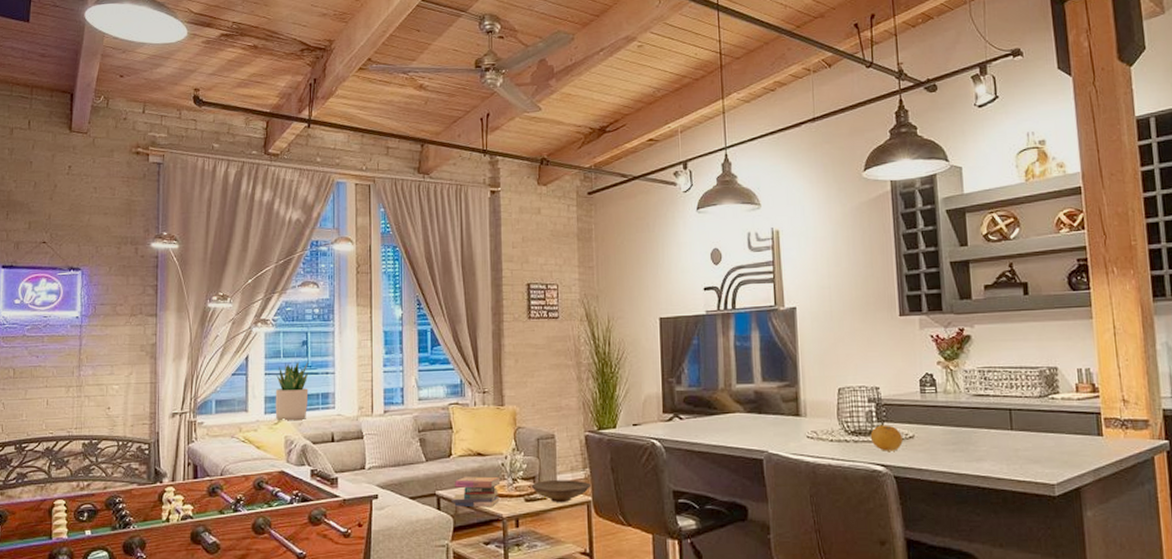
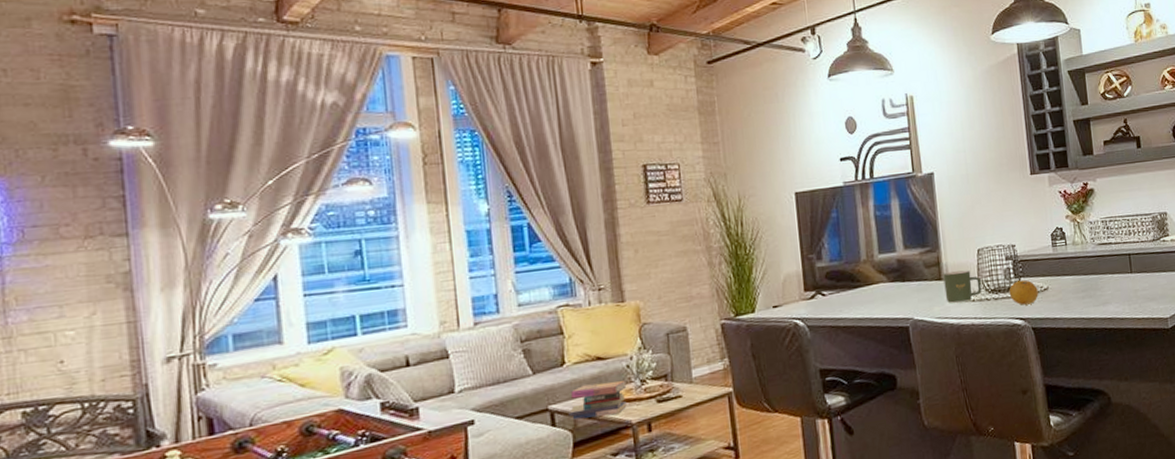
planter: present [275,361,309,421] -> none [320,274,369,350]
decorative bowl: present [531,480,592,503] -> none [663,372,732,399]
mug: none [801,408,841,442] -> present [943,270,982,304]

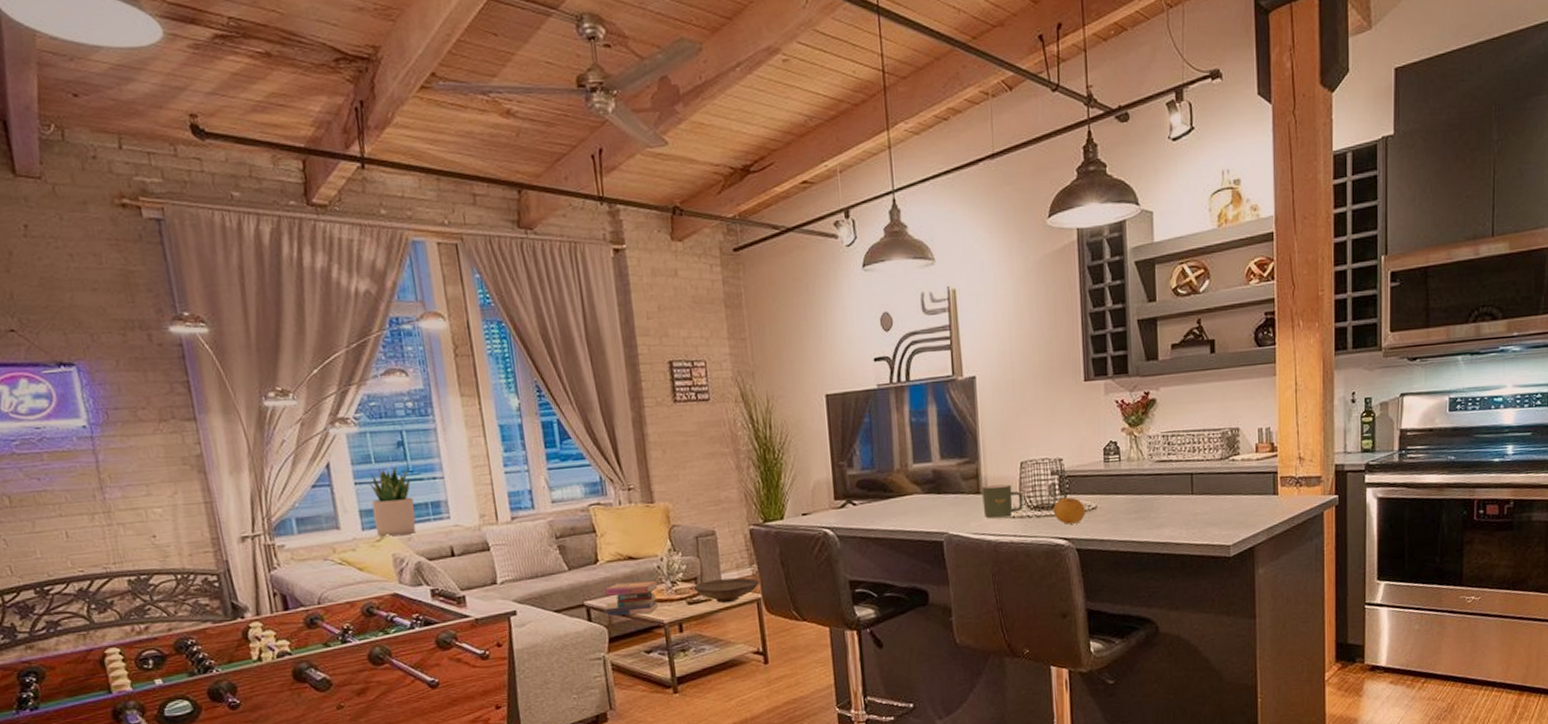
planter: none [320,274,369,350] -> present [369,465,416,537]
decorative bowl: none [663,372,732,399] -> present [693,578,761,603]

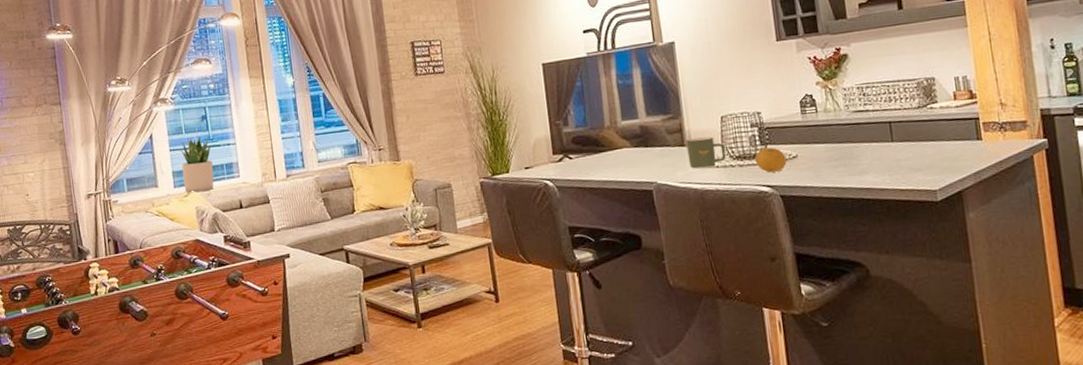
books: present [603,581,659,616] -> none [359,228,405,259]
decorative bowl: present [693,578,761,603] -> none [433,224,491,248]

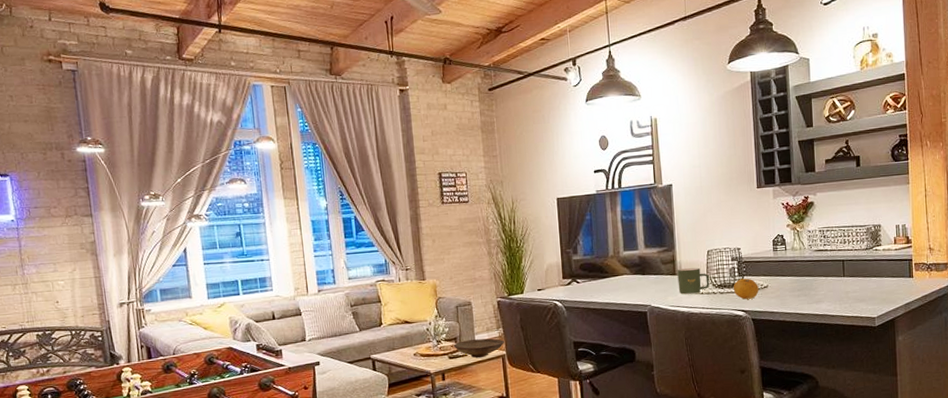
planter: present [181,134,214,193] -> none [215,250,248,305]
decorative bowl: none [433,224,491,248] -> present [453,338,505,358]

